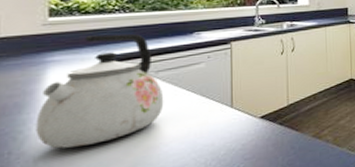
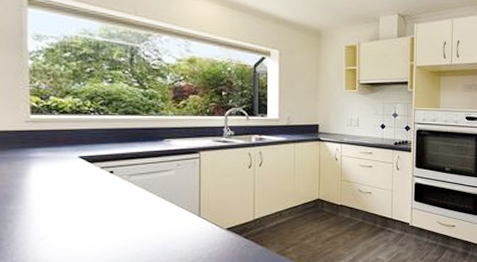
kettle: present [35,34,164,149] -> none [23,135,136,240]

